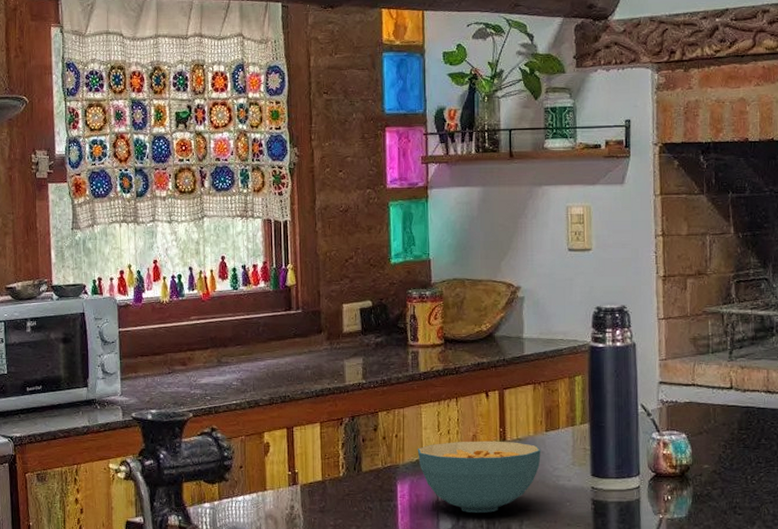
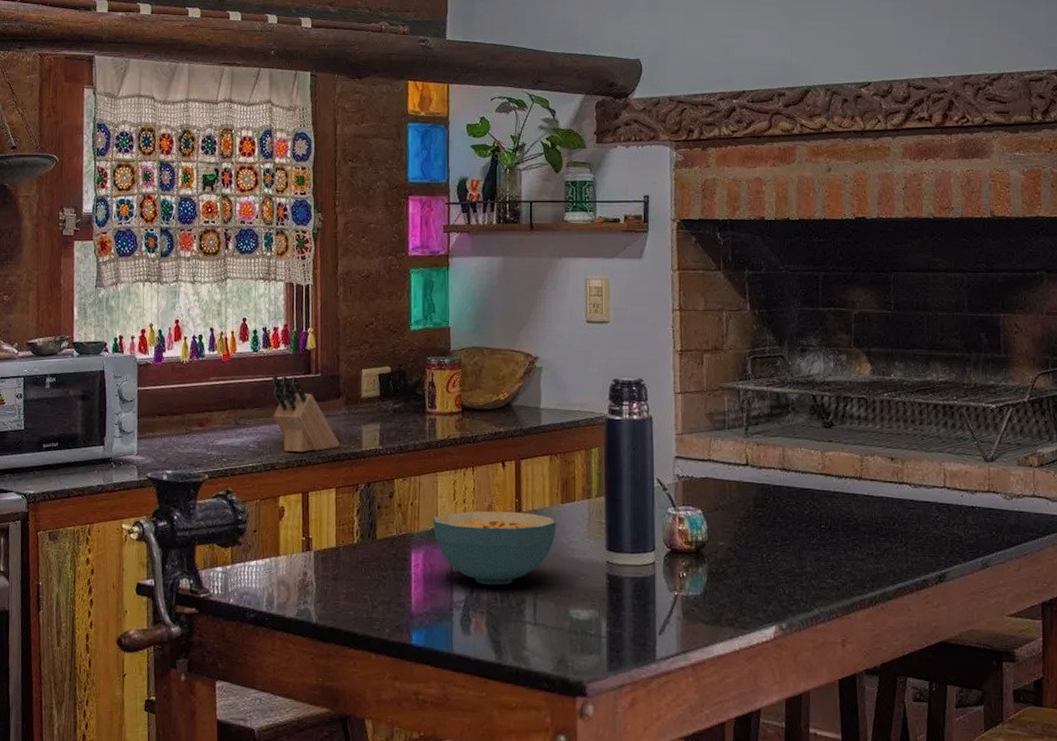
knife block: none [252,312,322,389] -> present [272,375,339,453]

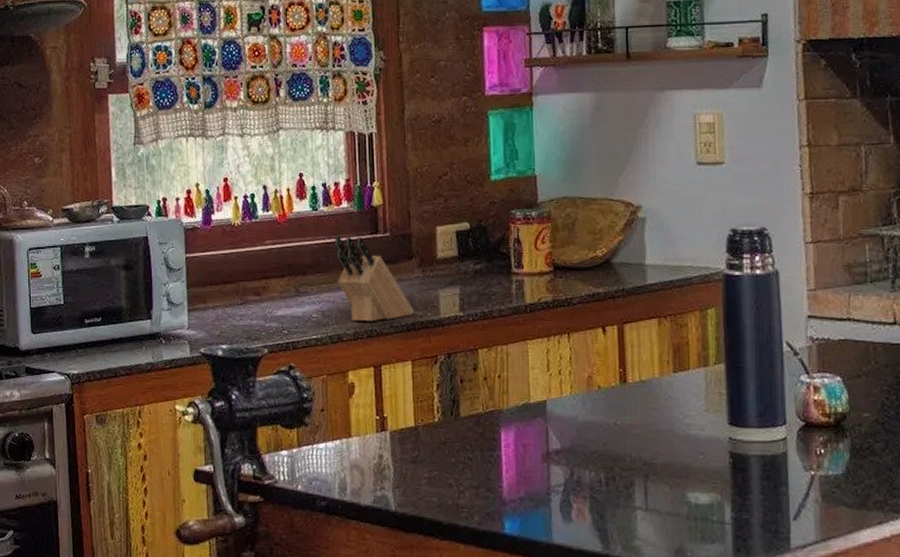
cereal bowl: present [432,511,556,586] -> none [523,382,668,467]

